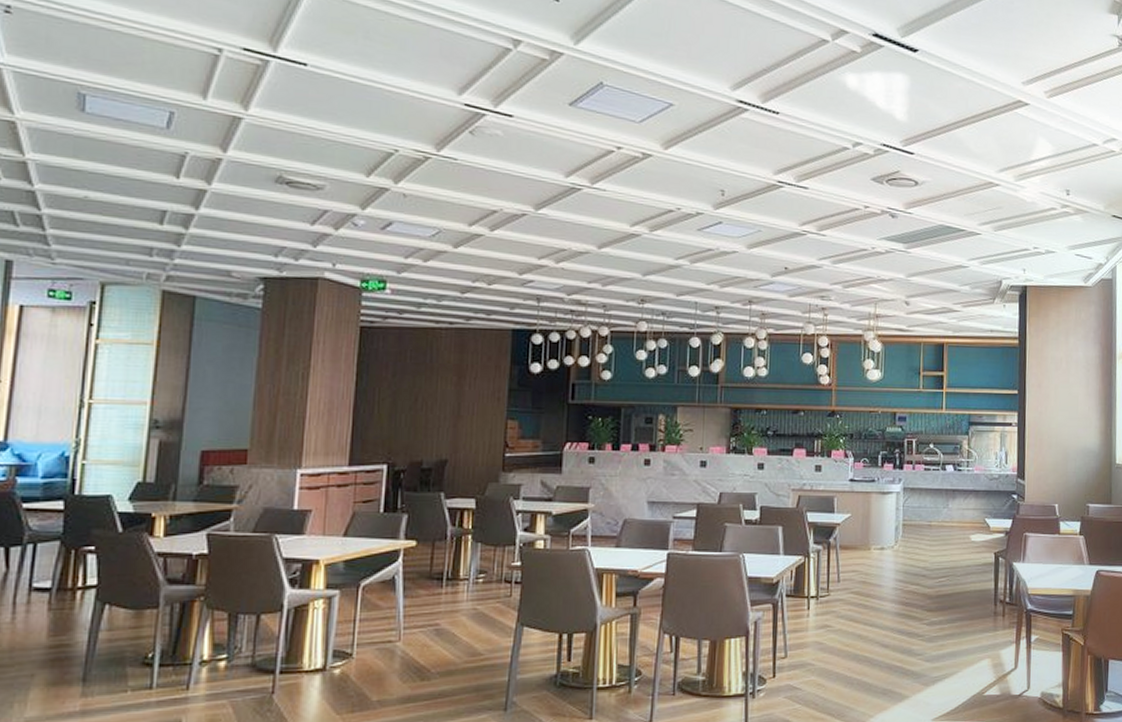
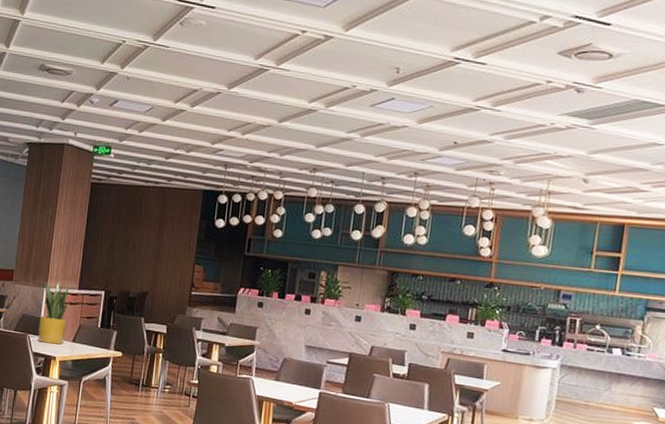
planter: none [290,458,338,543] -> present [38,281,71,345]

